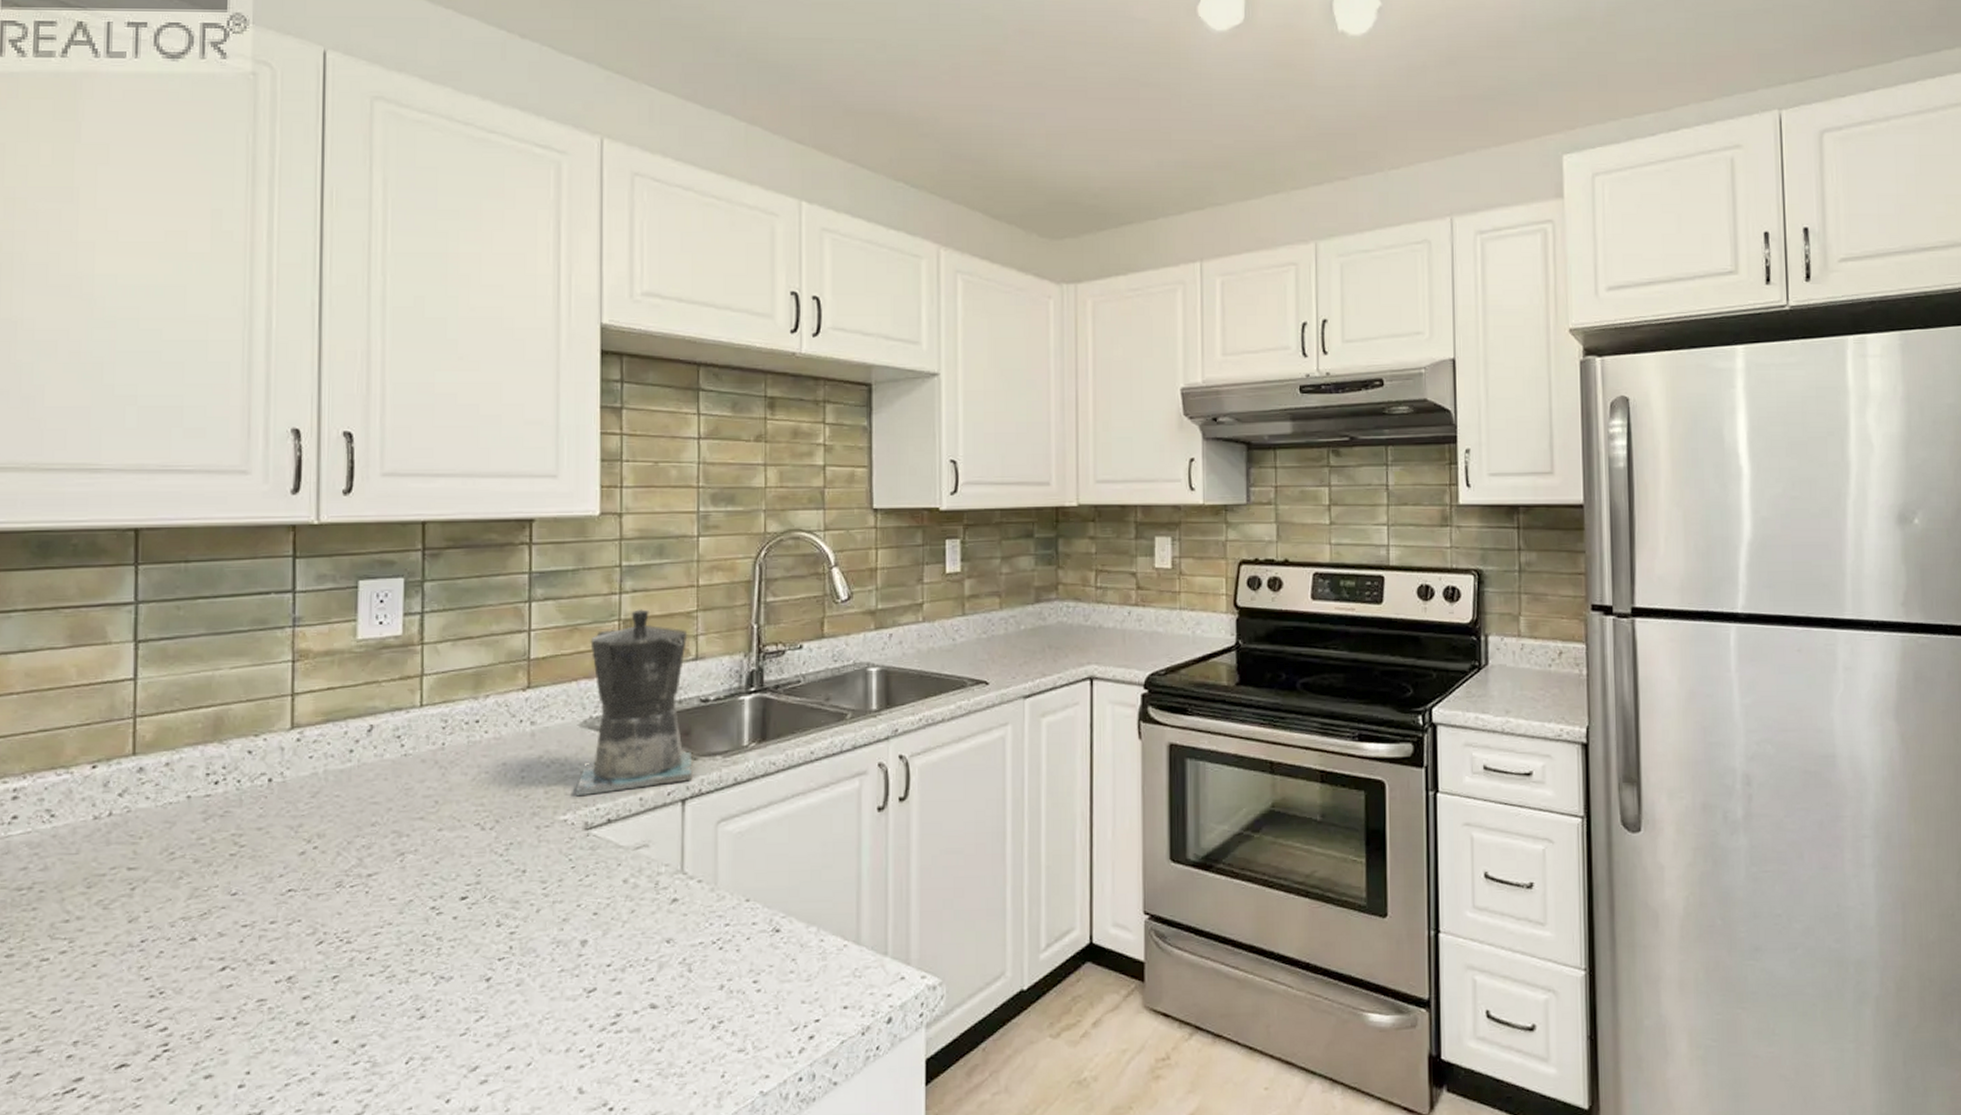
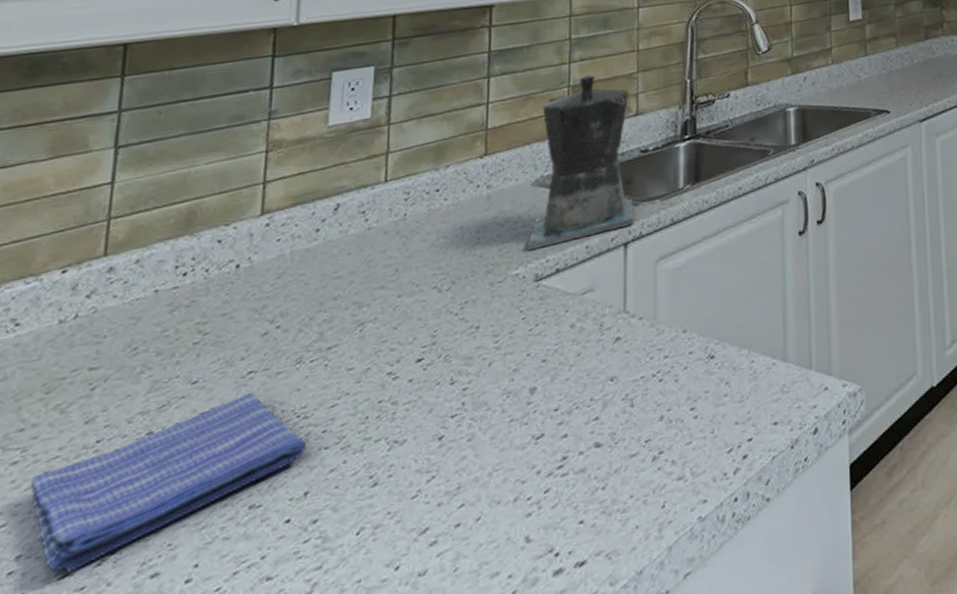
dish towel: none [80,911,351,1063] -> present [29,393,307,572]

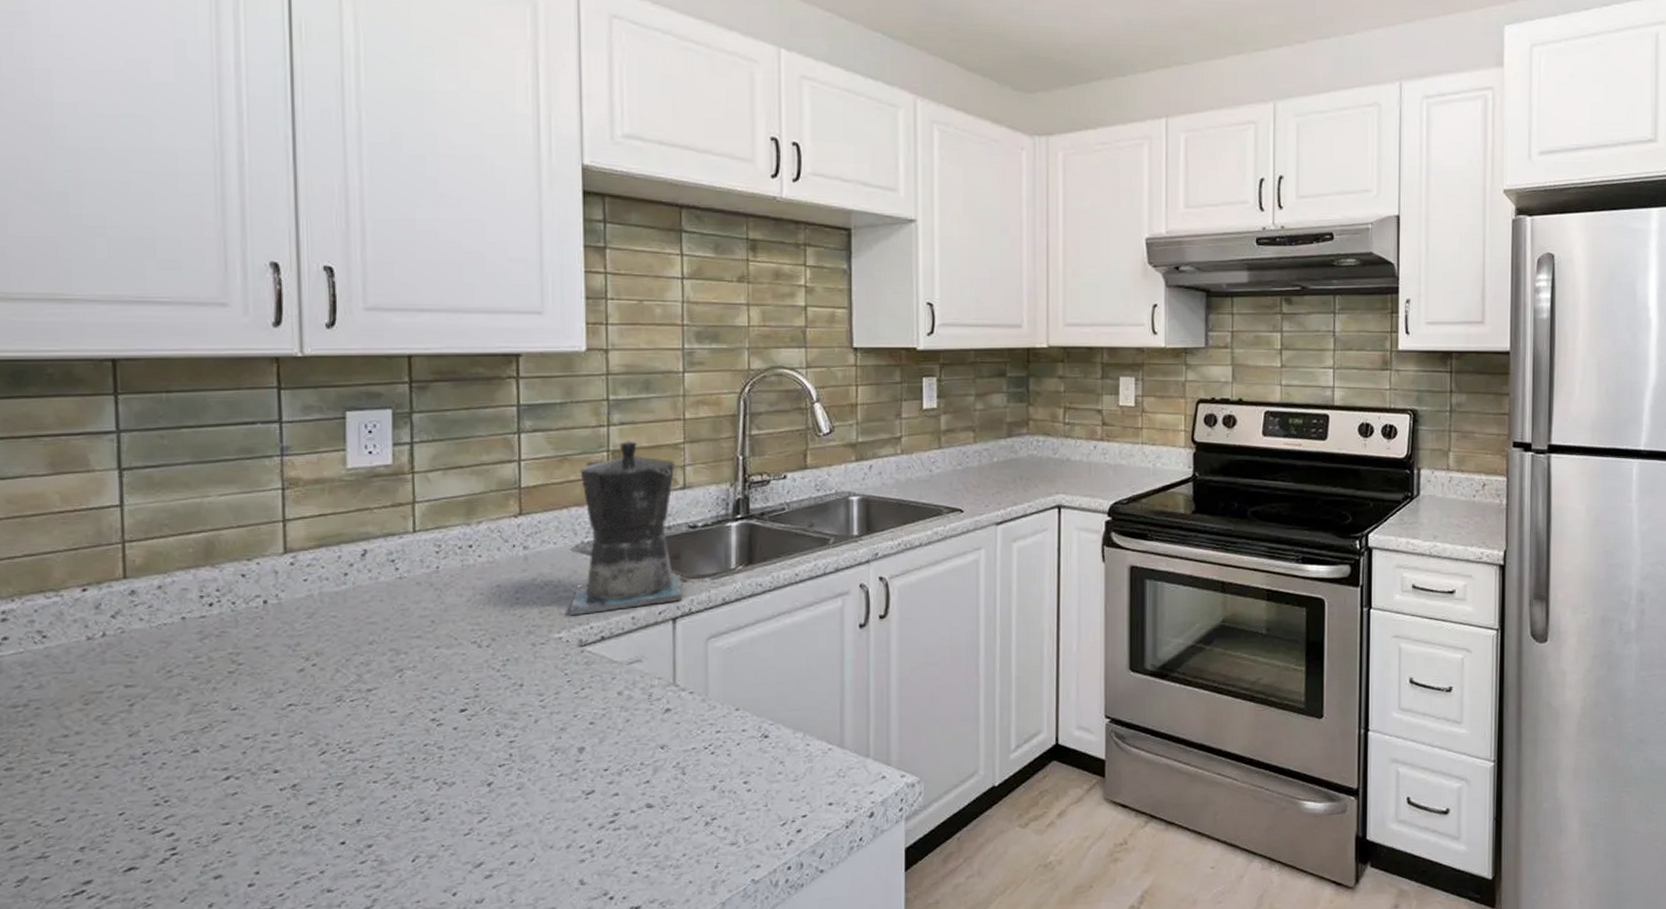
dish towel: present [29,393,307,572] -> none [82,724,355,866]

